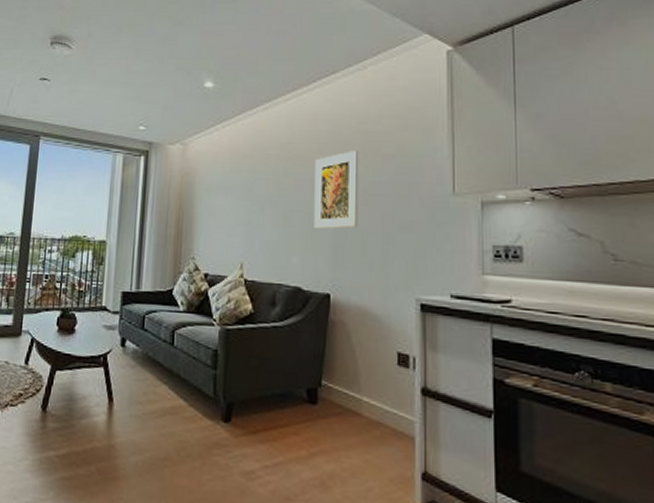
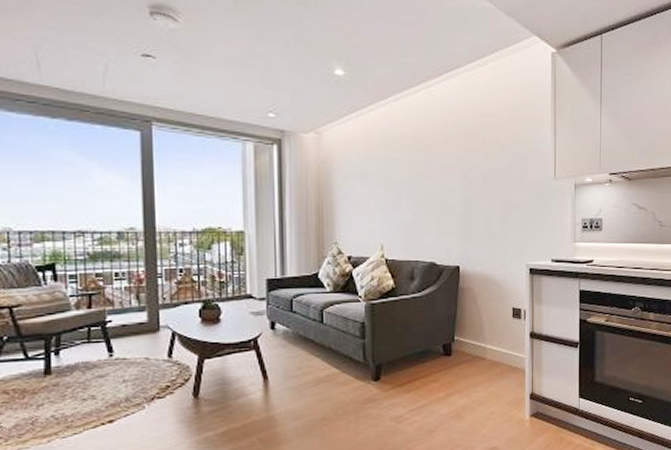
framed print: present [314,151,359,230] -> none [444,141,481,212]

